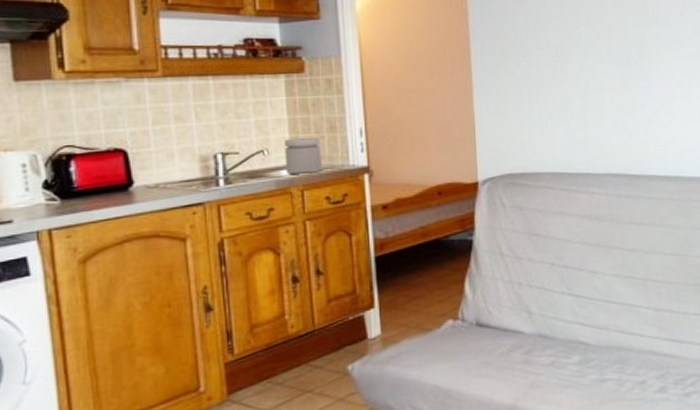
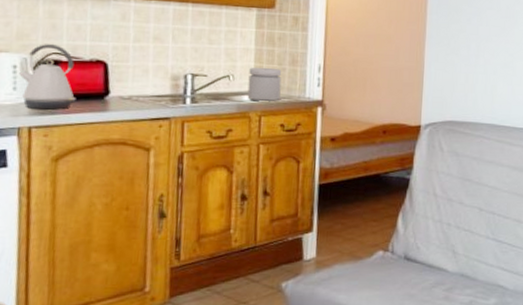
kettle: none [30,136,97,210] -> present [19,44,76,110]

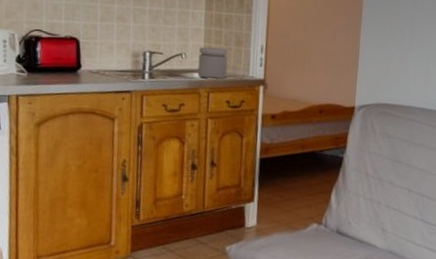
kettle: present [19,44,76,110] -> none [8,21,54,81]

